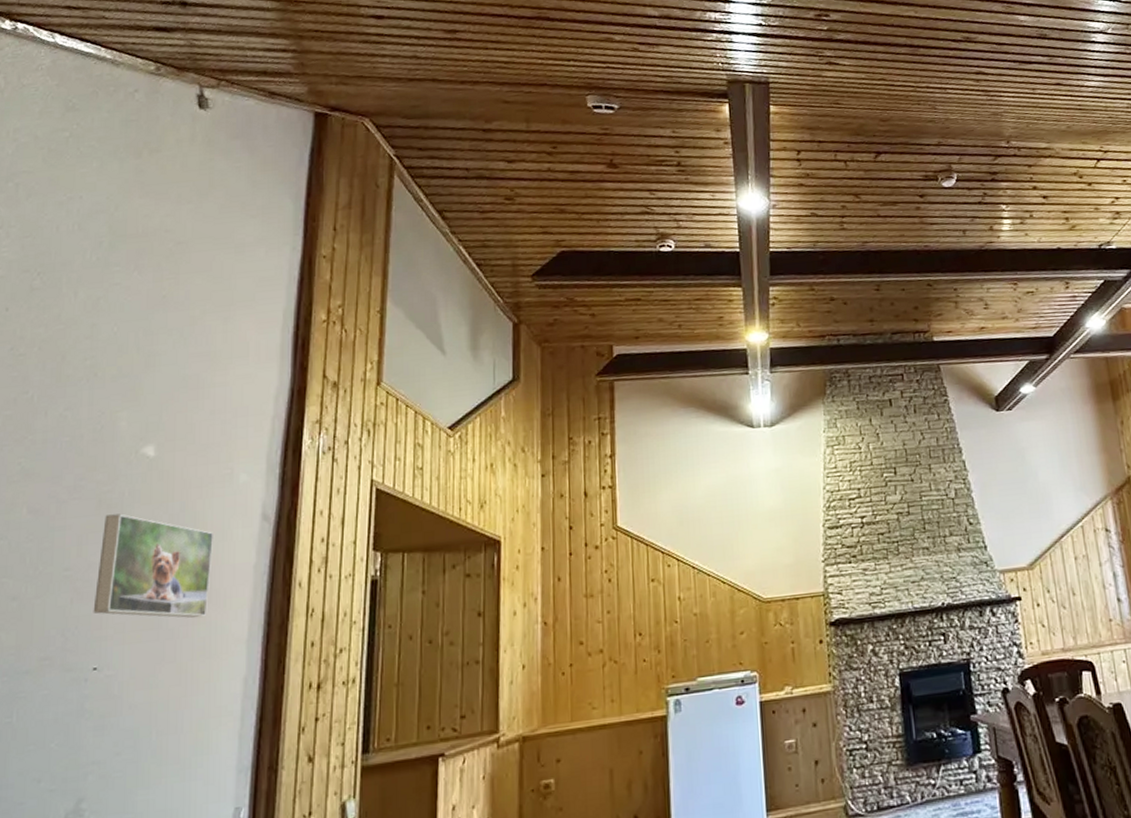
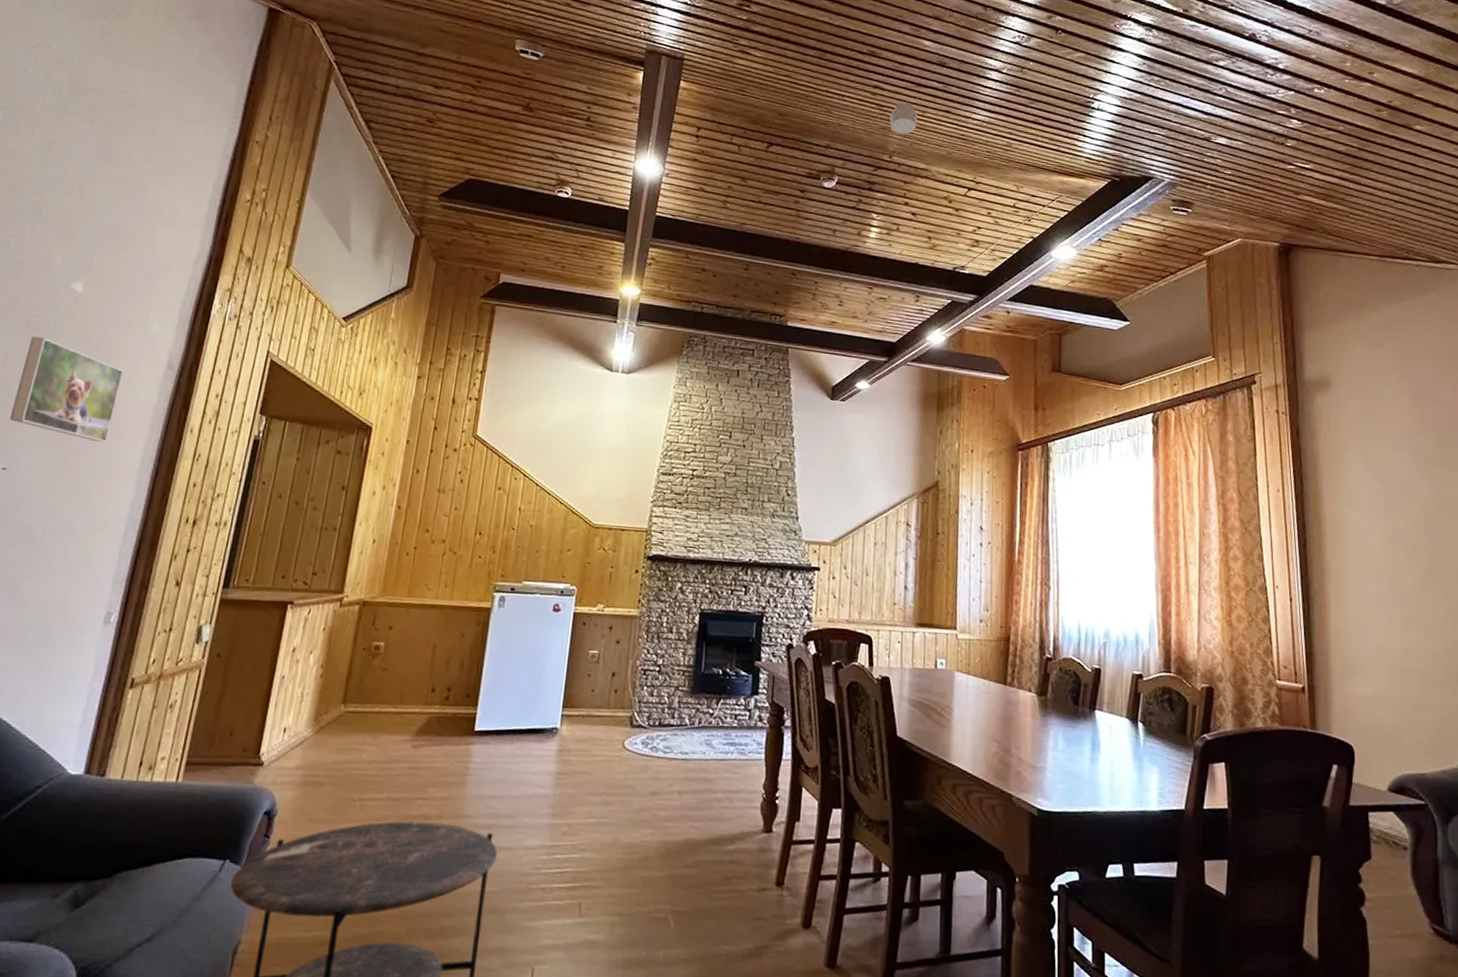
smoke detector: none [998,82,1030,117] -> present [889,101,918,135]

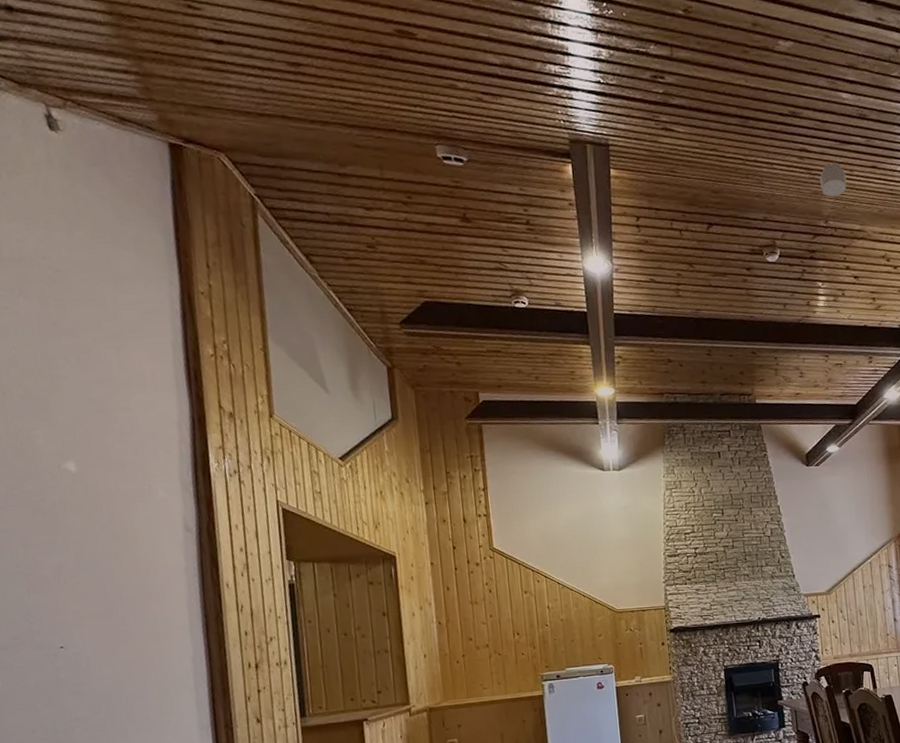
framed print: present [9,336,124,443] -> none [42,520,151,610]

